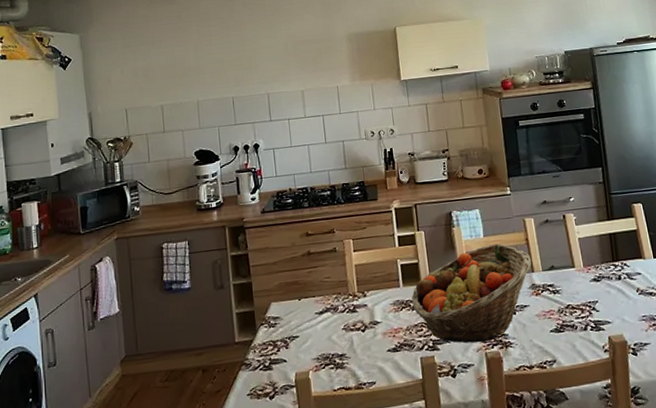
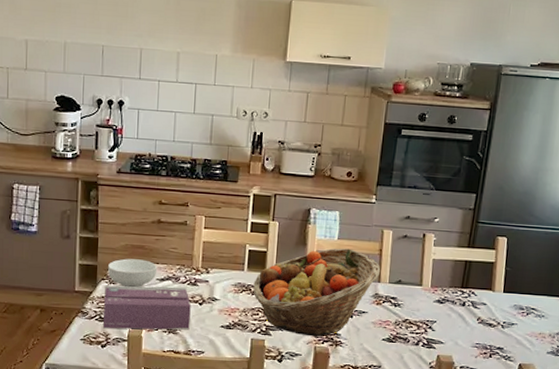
cereal bowl: none [265,295,314,329] -> present [108,258,156,288]
tissue box: none [265,316,357,378] -> present [103,285,191,330]

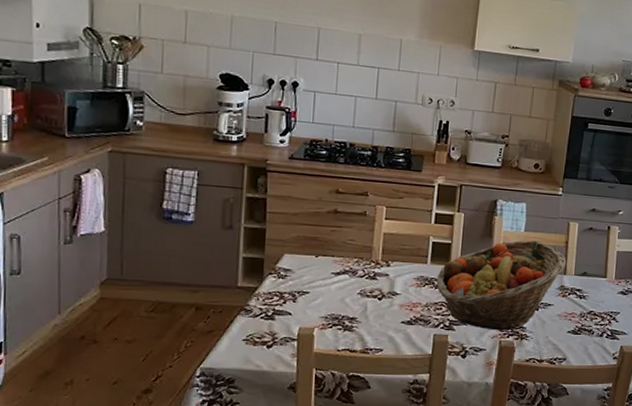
tissue box: present [103,285,191,330] -> none [270,280,369,328]
cereal bowl: present [108,258,156,288] -> none [276,251,332,283]

